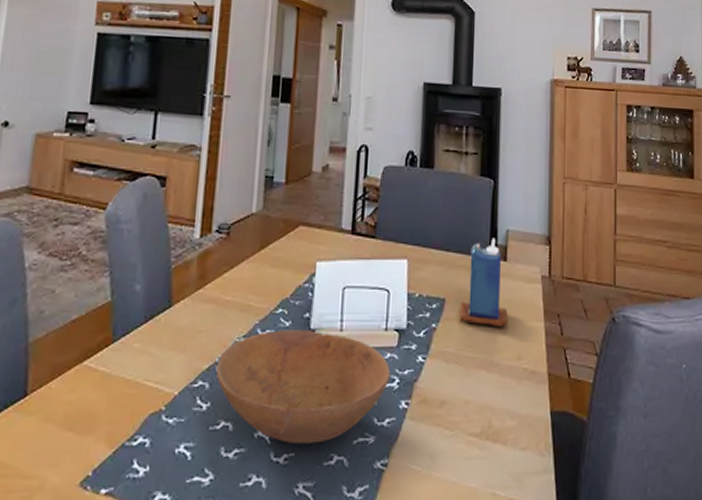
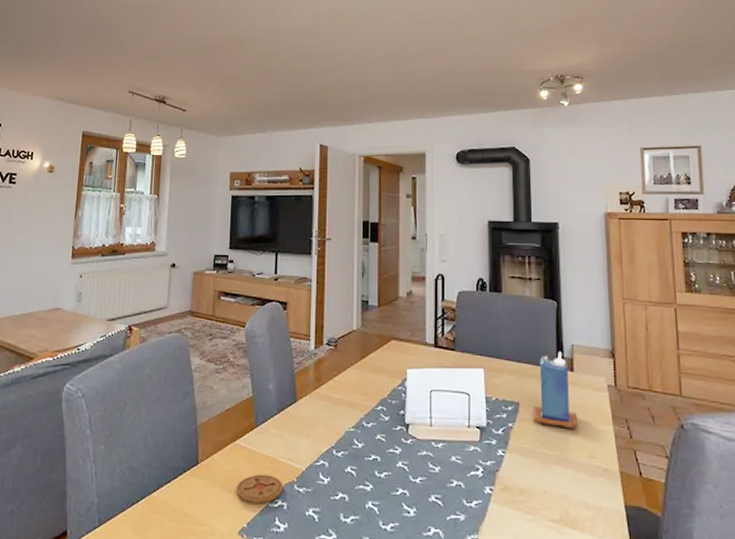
coaster: none [79,404,147,443] -> present [235,474,283,503]
bowl: present [215,330,390,445] -> none [333,423,475,517]

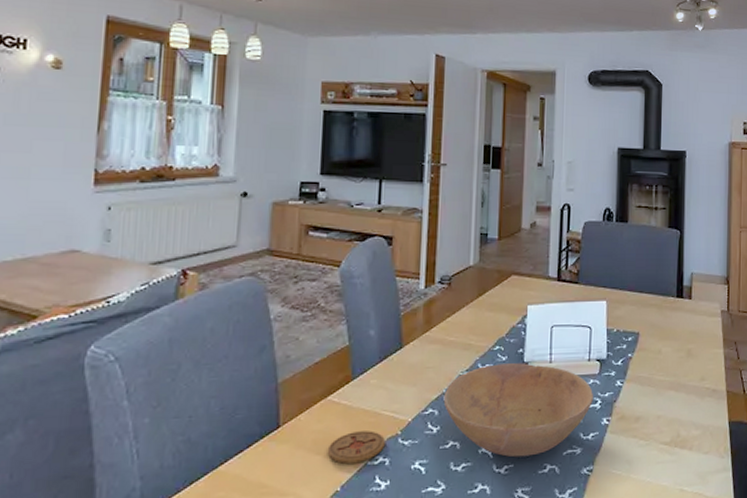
bowl: none [333,423,475,517] -> present [443,363,593,458]
candle: present [533,351,578,429] -> none [651,280,693,355]

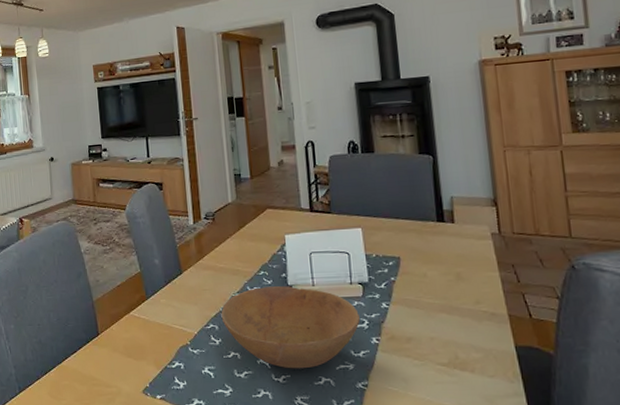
coaster: present [327,430,385,464] -> none [135,340,179,365]

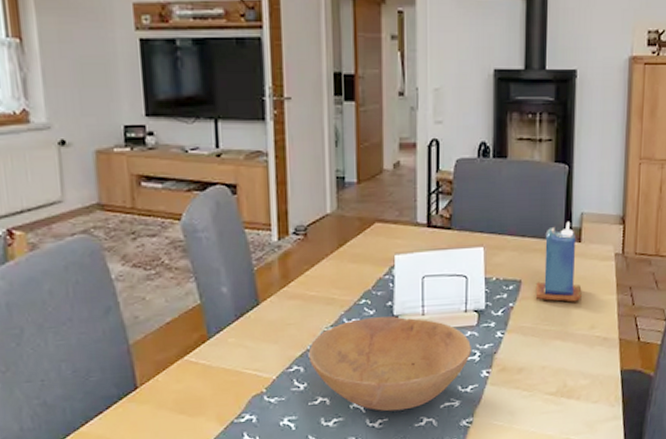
candle: none [415,204,462,278] -> present [535,221,582,302]

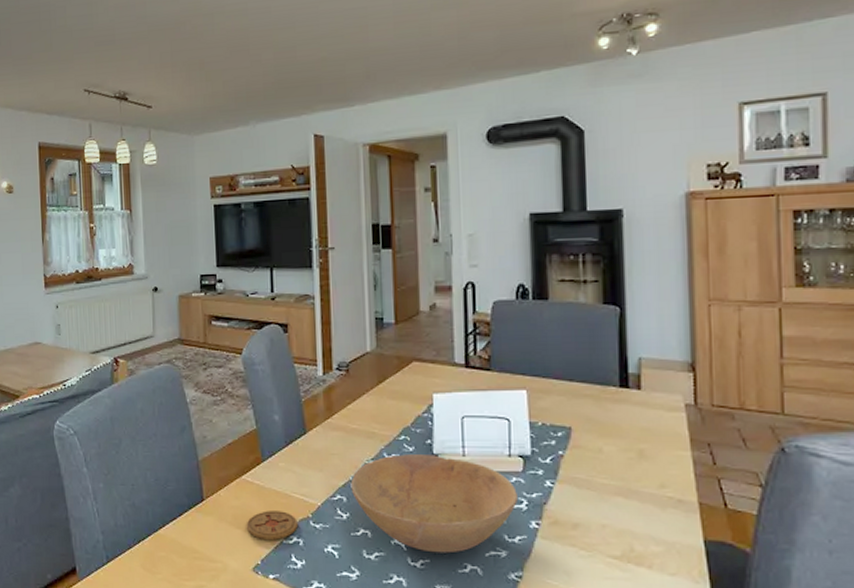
coaster: none [190,389,250,422] -> present [246,511,298,540]
candle: present [535,221,582,302] -> none [589,366,646,456]

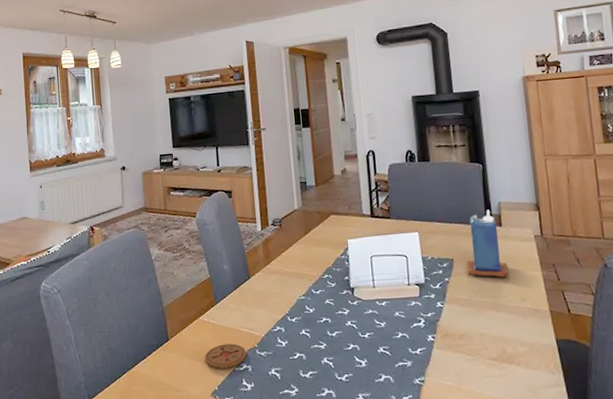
bowl: present [350,454,517,553] -> none [287,288,417,368]
candle: none [589,366,646,456] -> present [467,209,509,278]

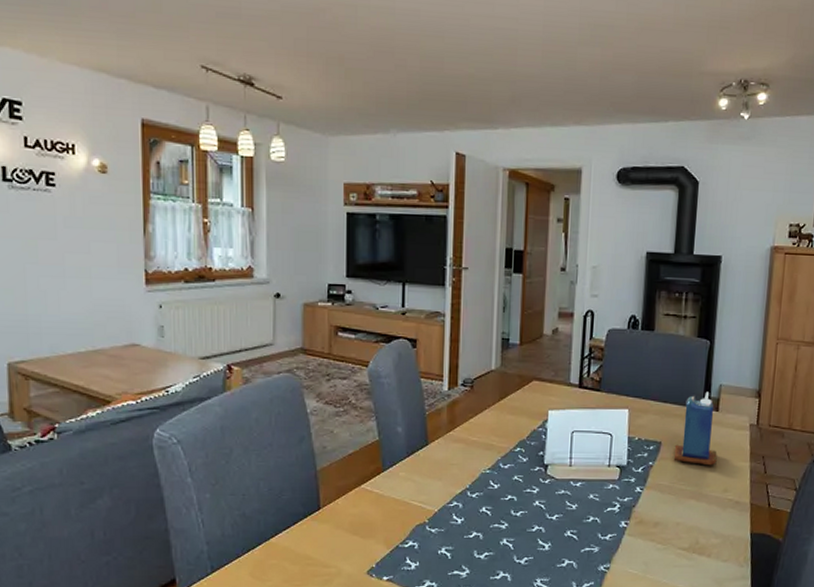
coaster: present [204,344,247,369] -> none [362,517,414,544]

